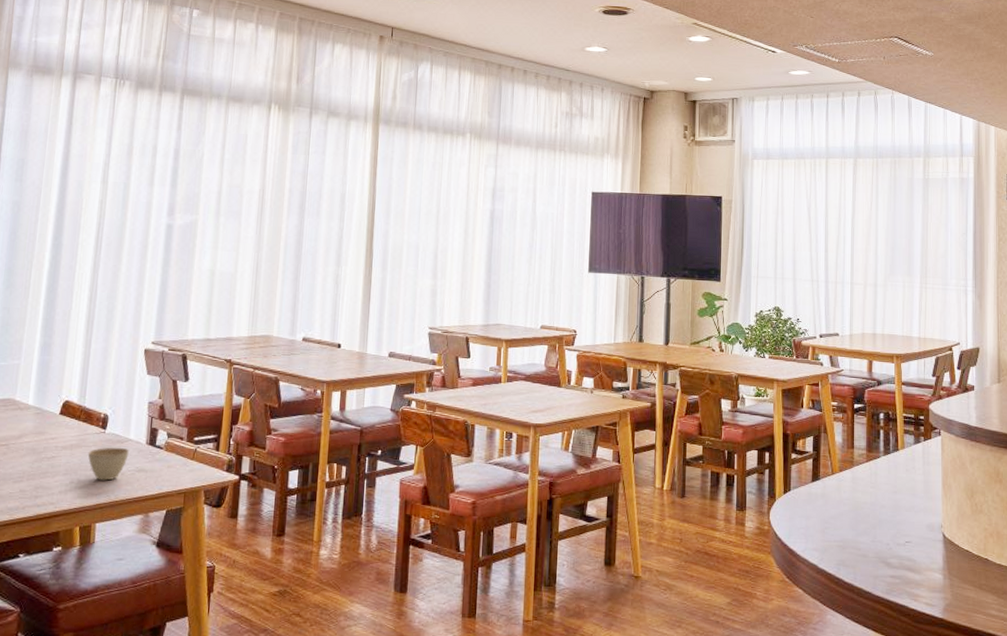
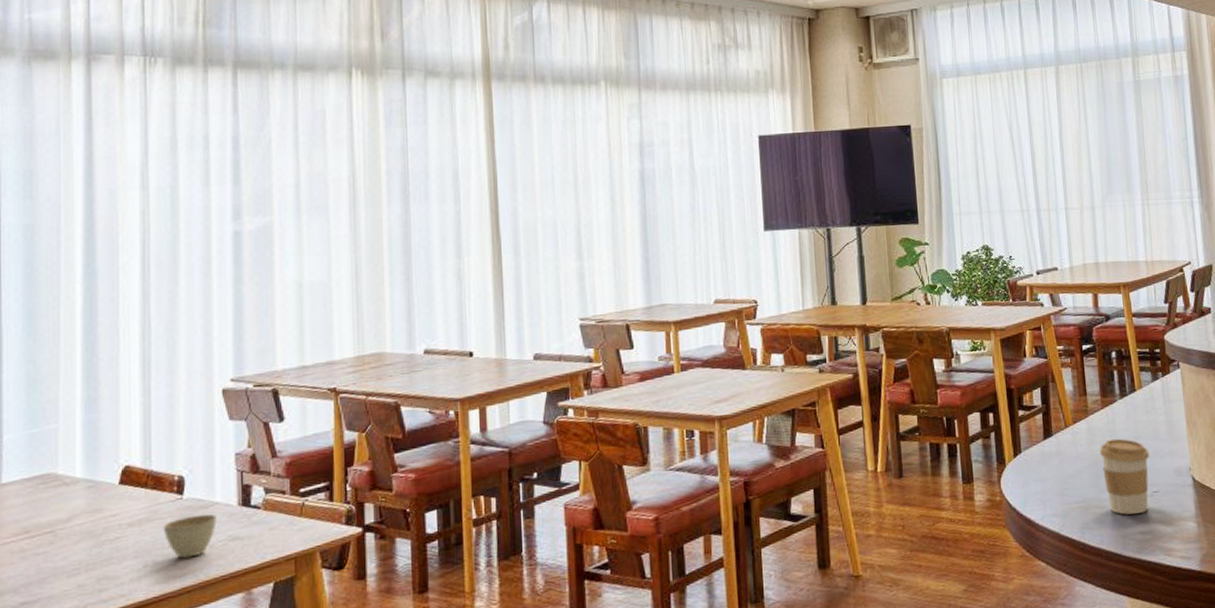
coffee cup: none [861,490,906,559] -> present [1100,438,1150,515]

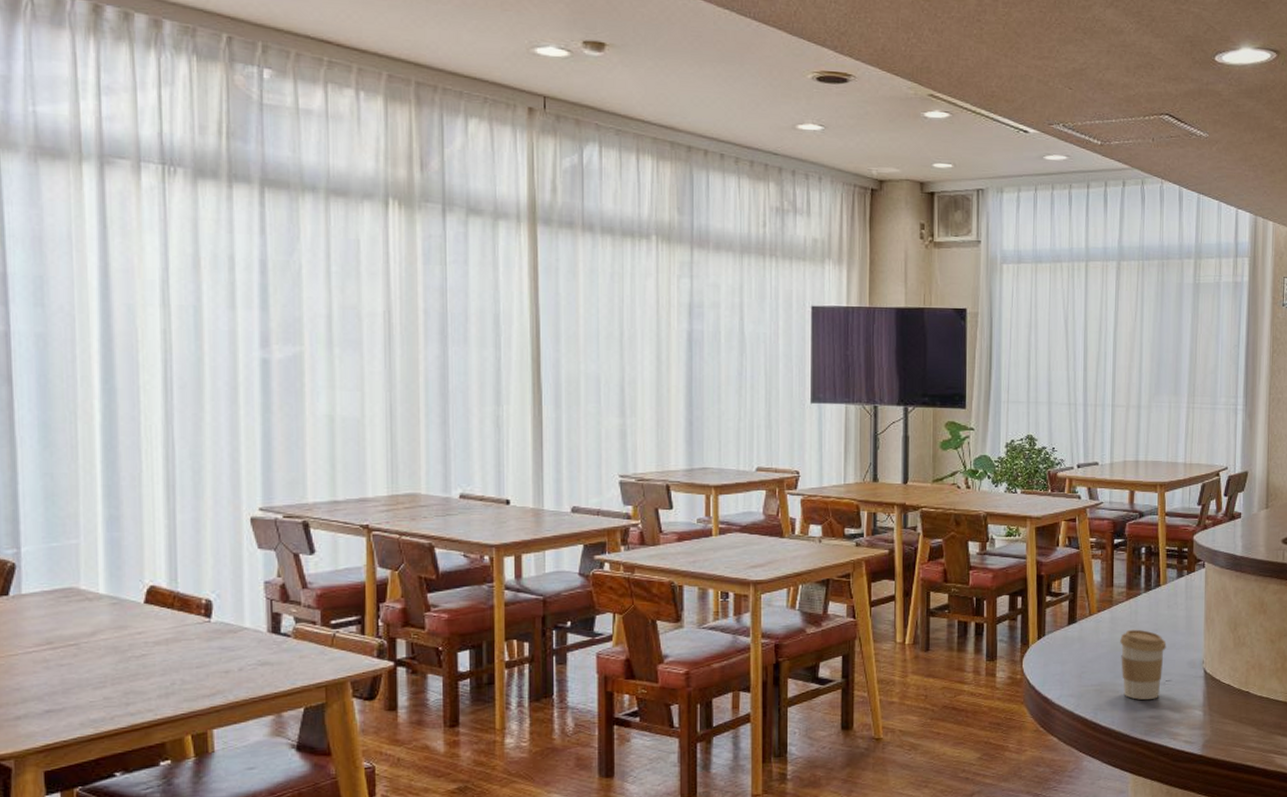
cup: present [162,513,217,559] -> none [190,638,246,679]

